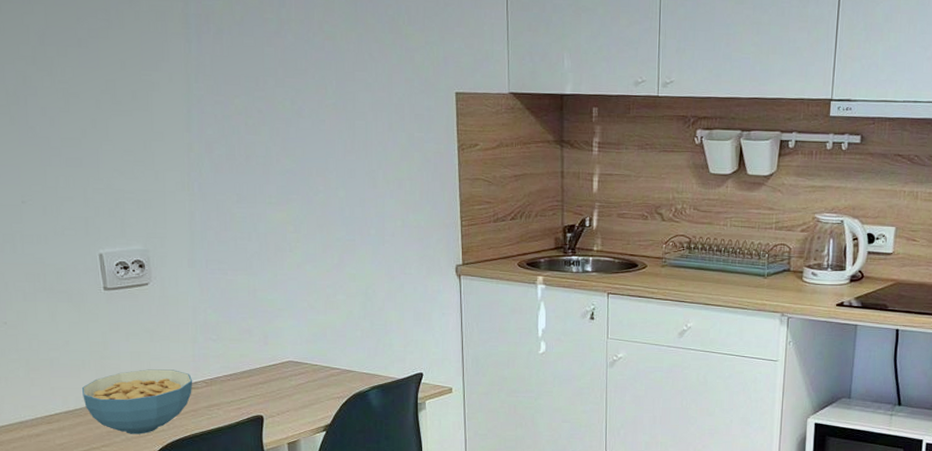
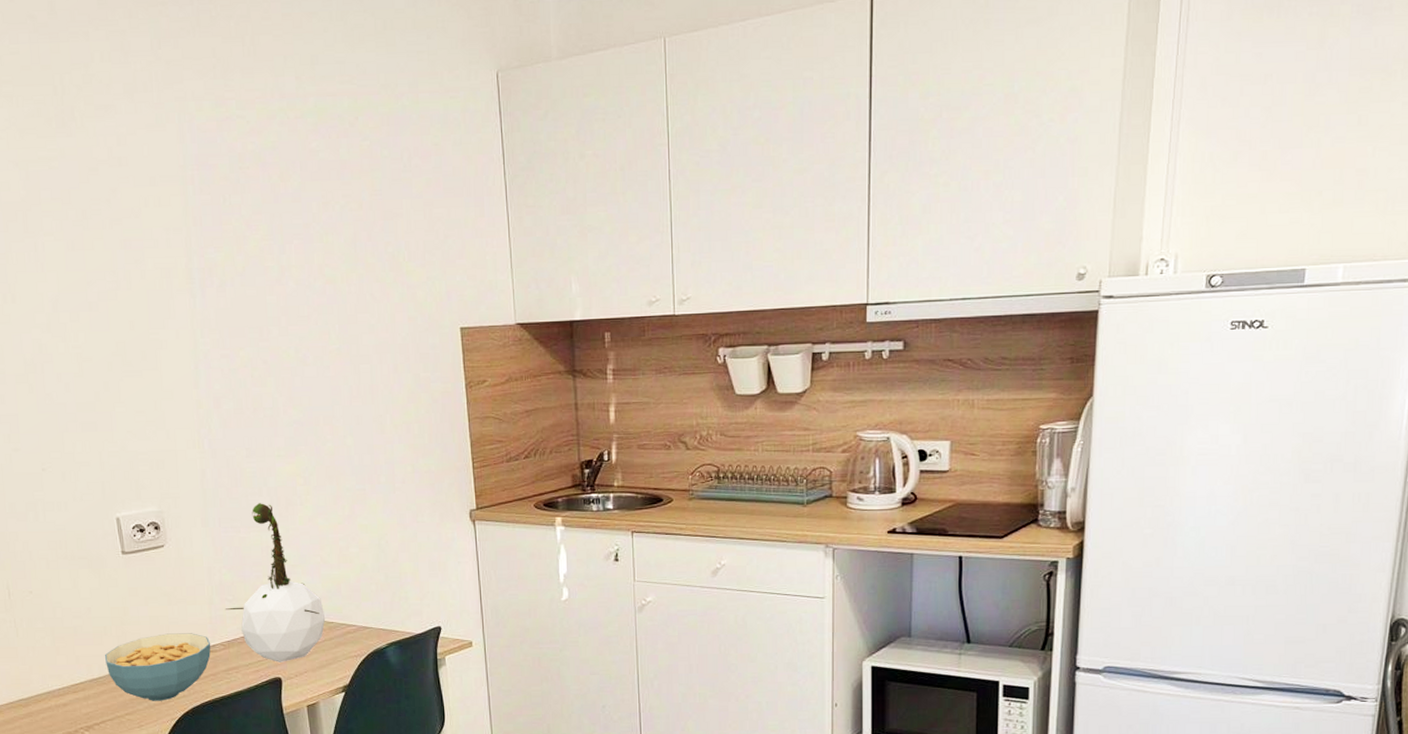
plant: none [208,247,310,401] -> present [225,503,326,662]

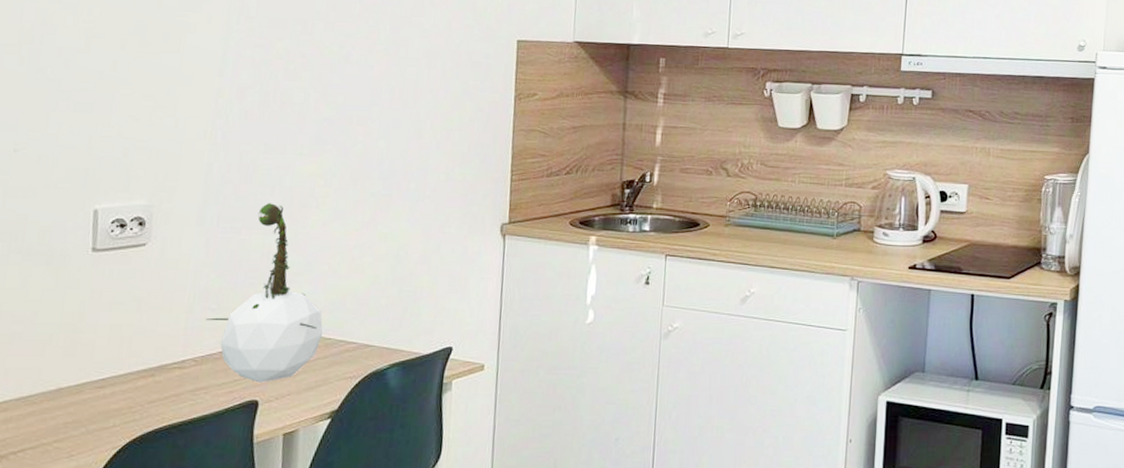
cereal bowl: present [105,633,211,701] -> none [42,345,181,426]

